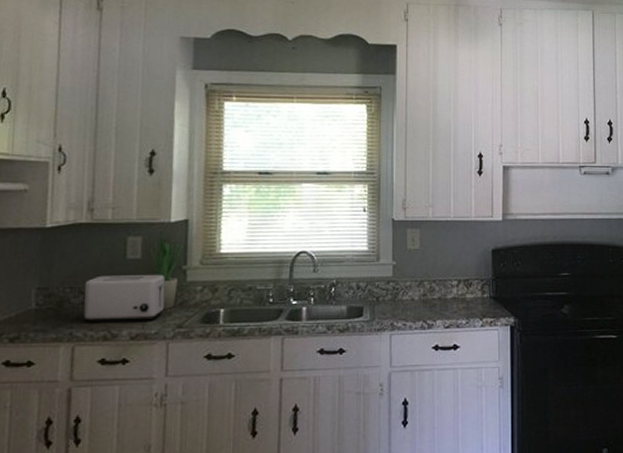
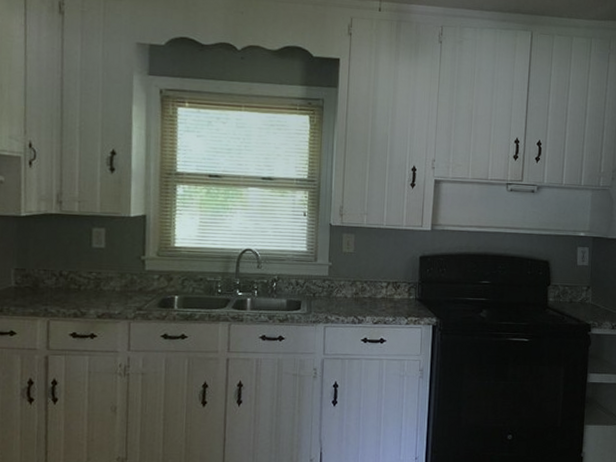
toaster: present [83,274,166,323] -> none [56,261,127,303]
potted plant: present [149,230,185,309] -> none [112,224,143,294]

